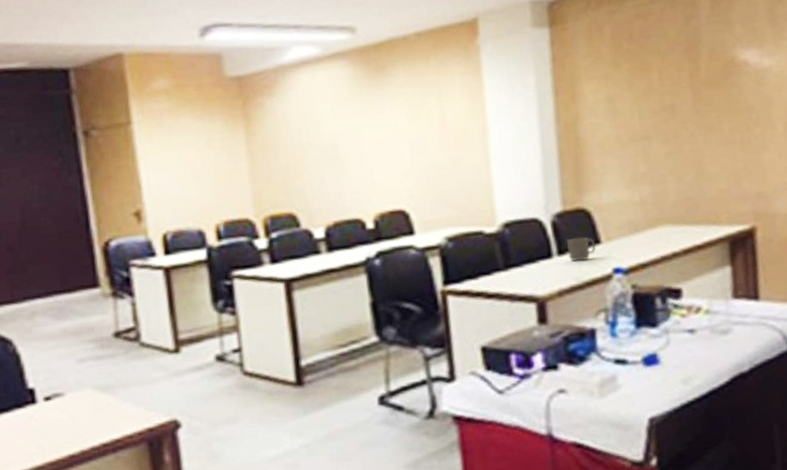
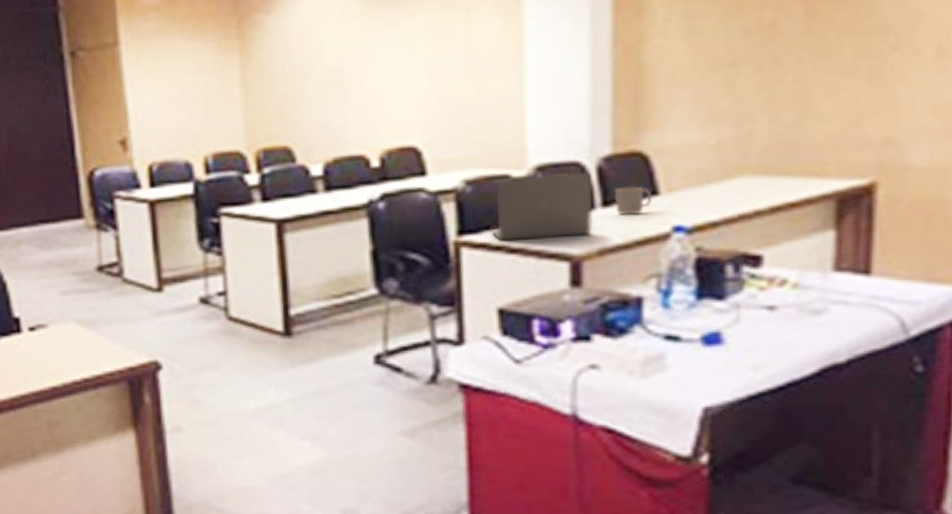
laptop: none [471,227,552,289] -> present [491,173,594,242]

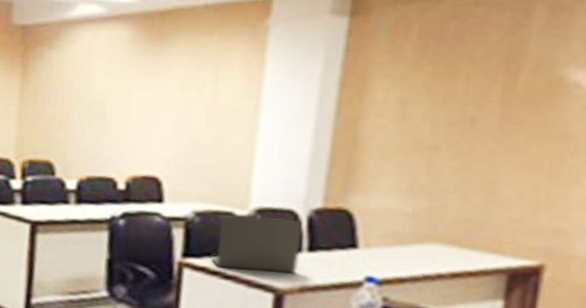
mug: present [614,185,653,216] -> none [318,237,352,263]

